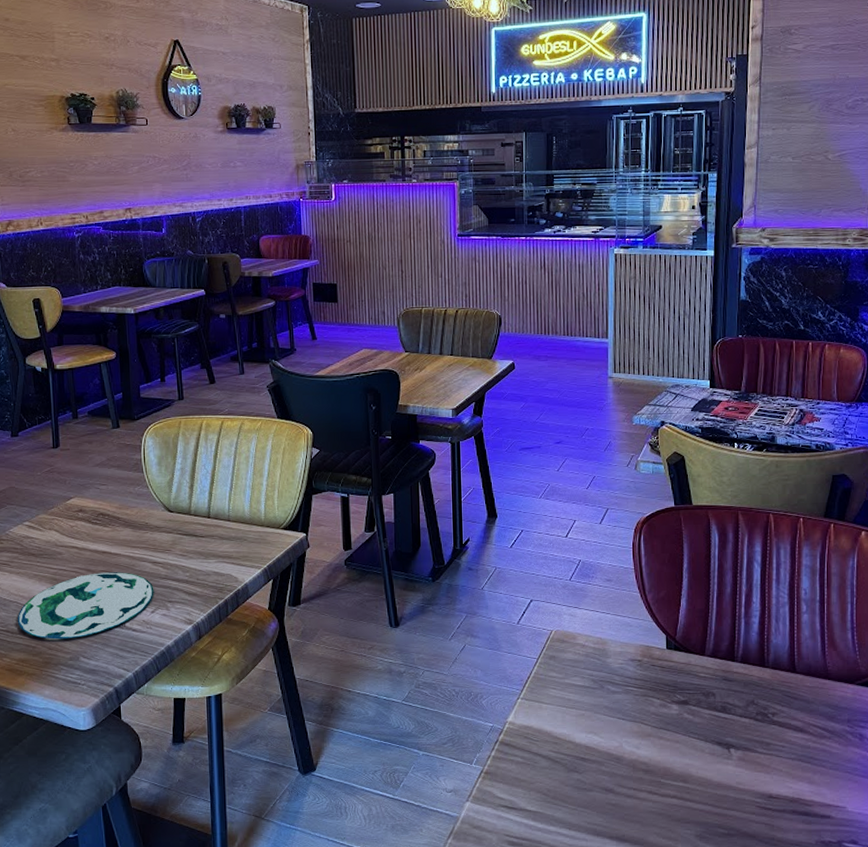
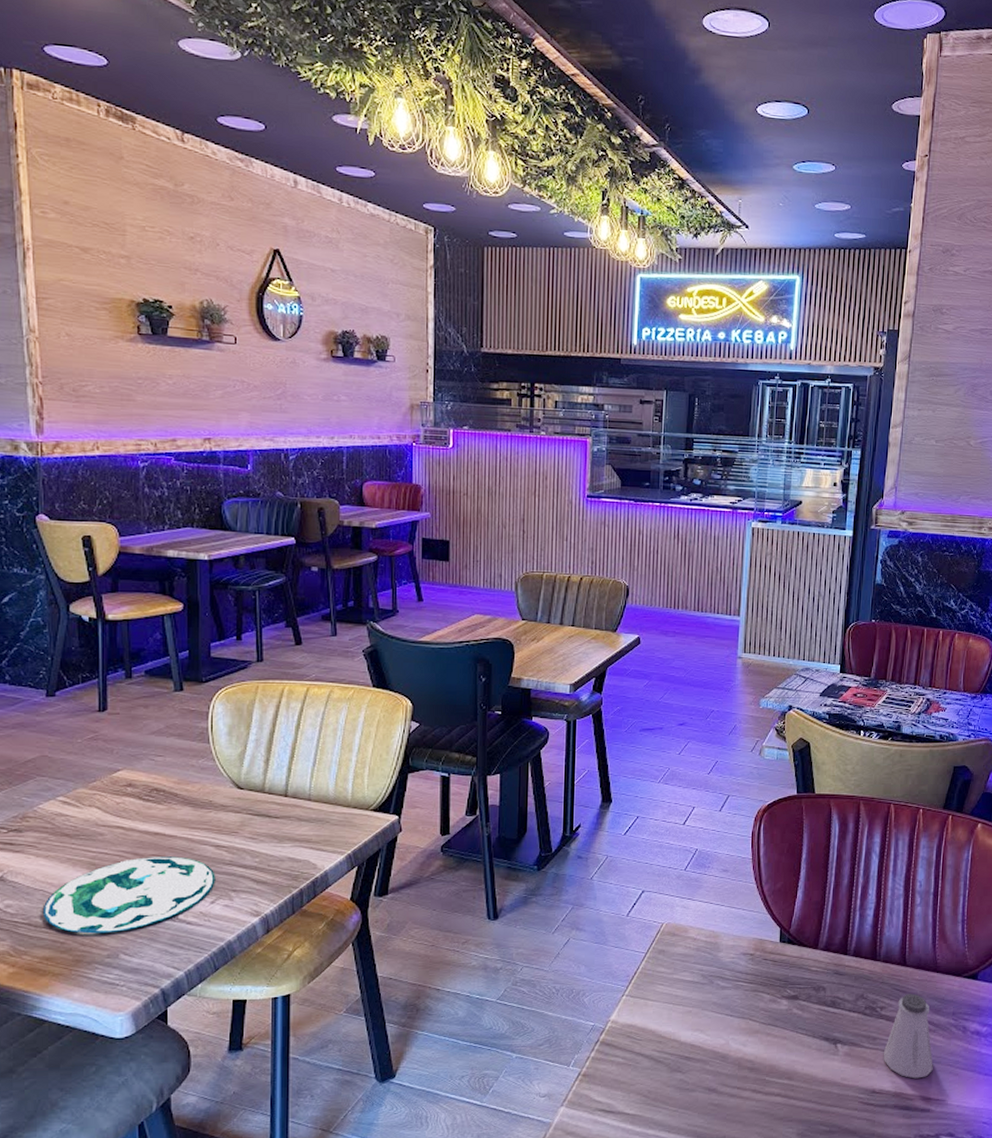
saltshaker: none [779,700,831,785] -> present [884,994,933,1079]

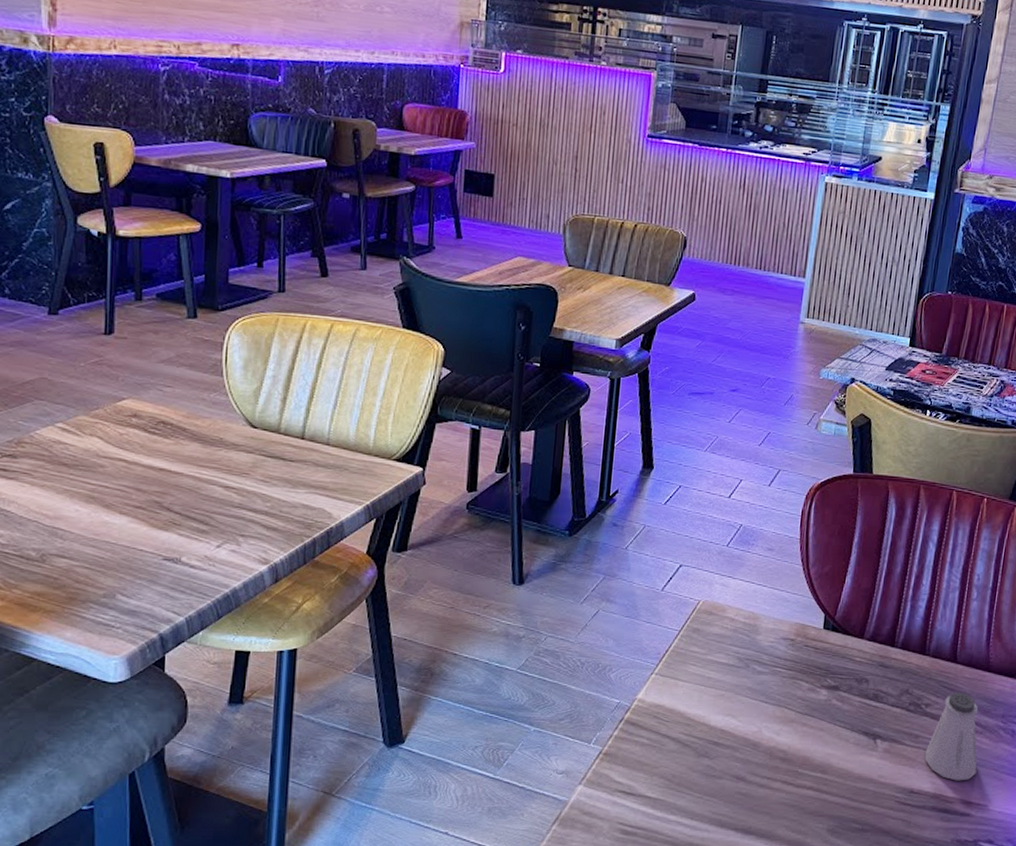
plate: present [42,856,215,934] -> none [35,493,223,572]

